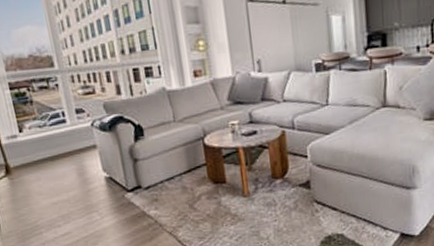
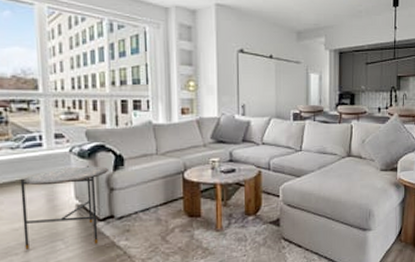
side table: none [51,137,131,221] -> present [20,165,110,249]

